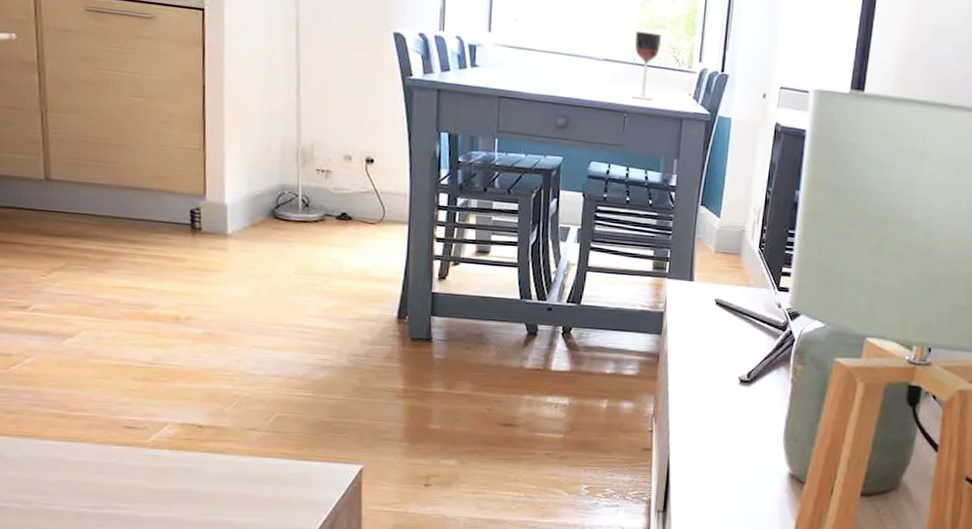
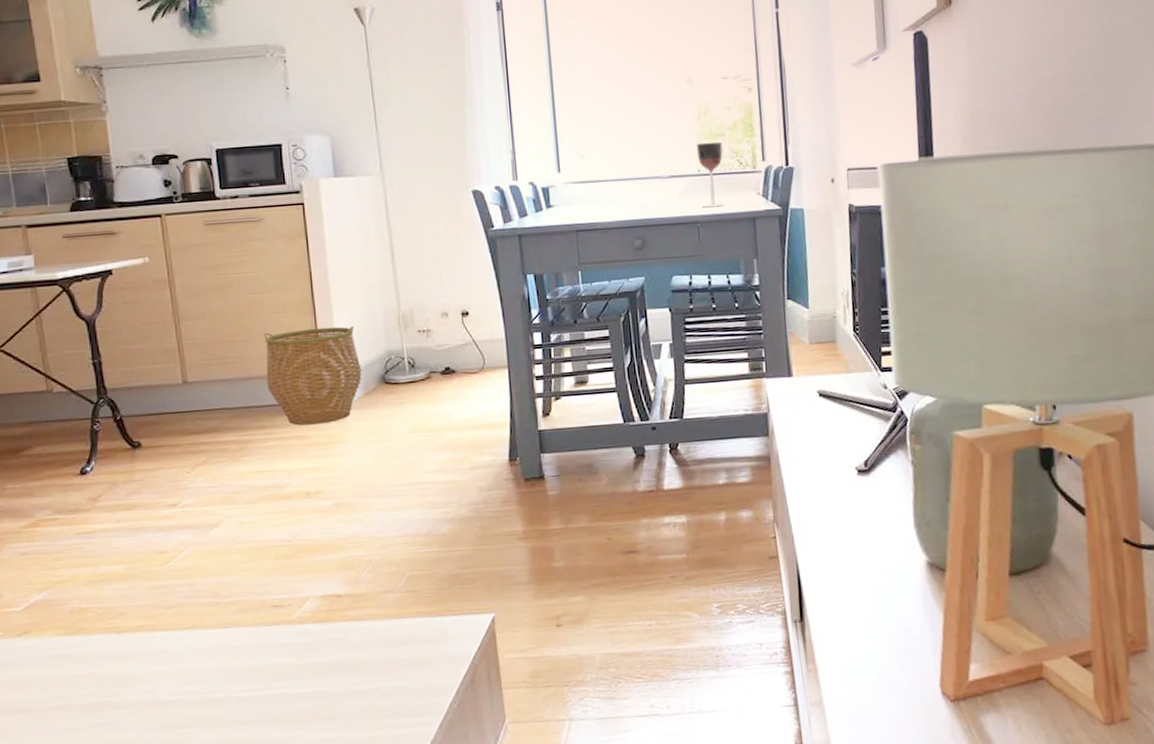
basket: none [142,141,250,249] -> present [264,325,362,426]

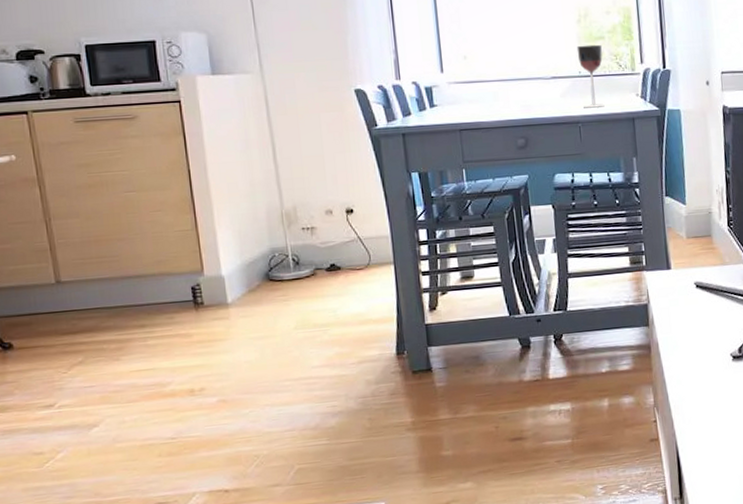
basket: present [264,325,362,426] -> none [141,223,246,324]

